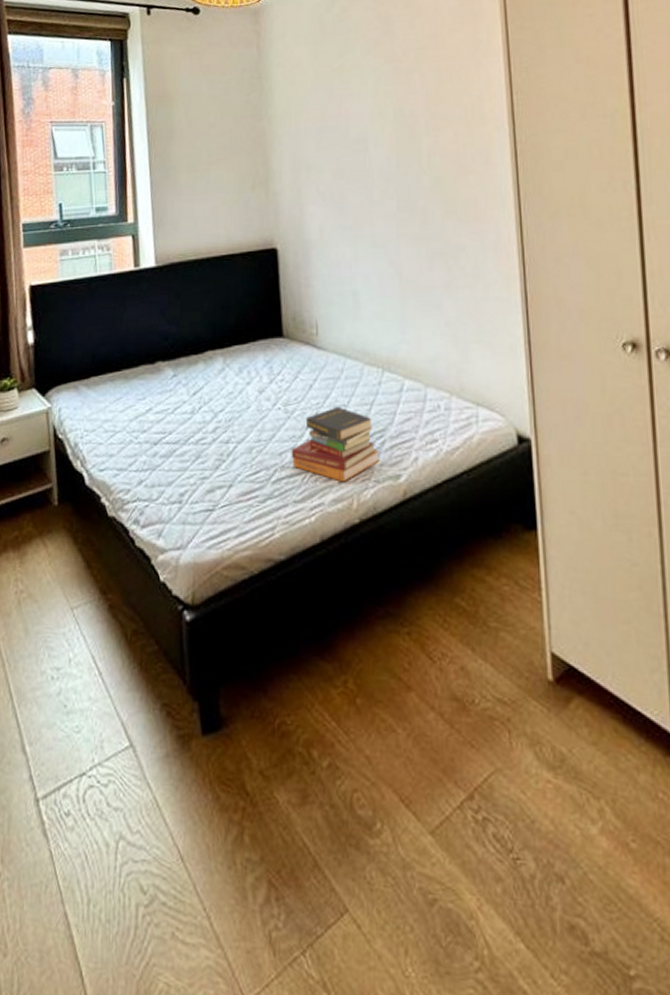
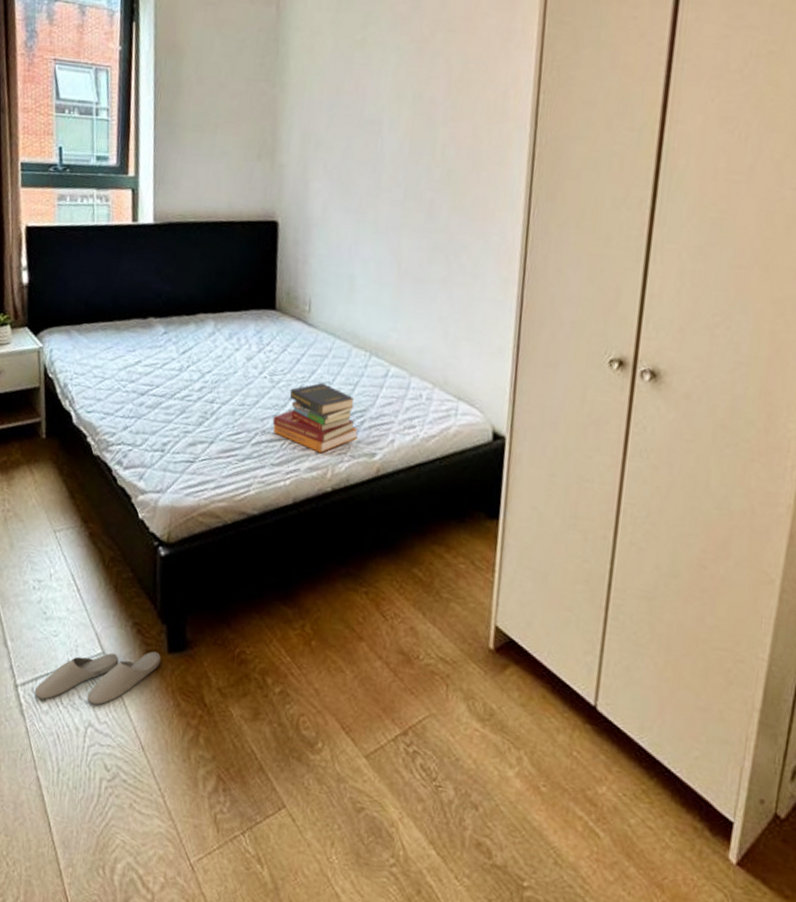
slippers: none [57,735,194,814] -> present [34,651,161,705]

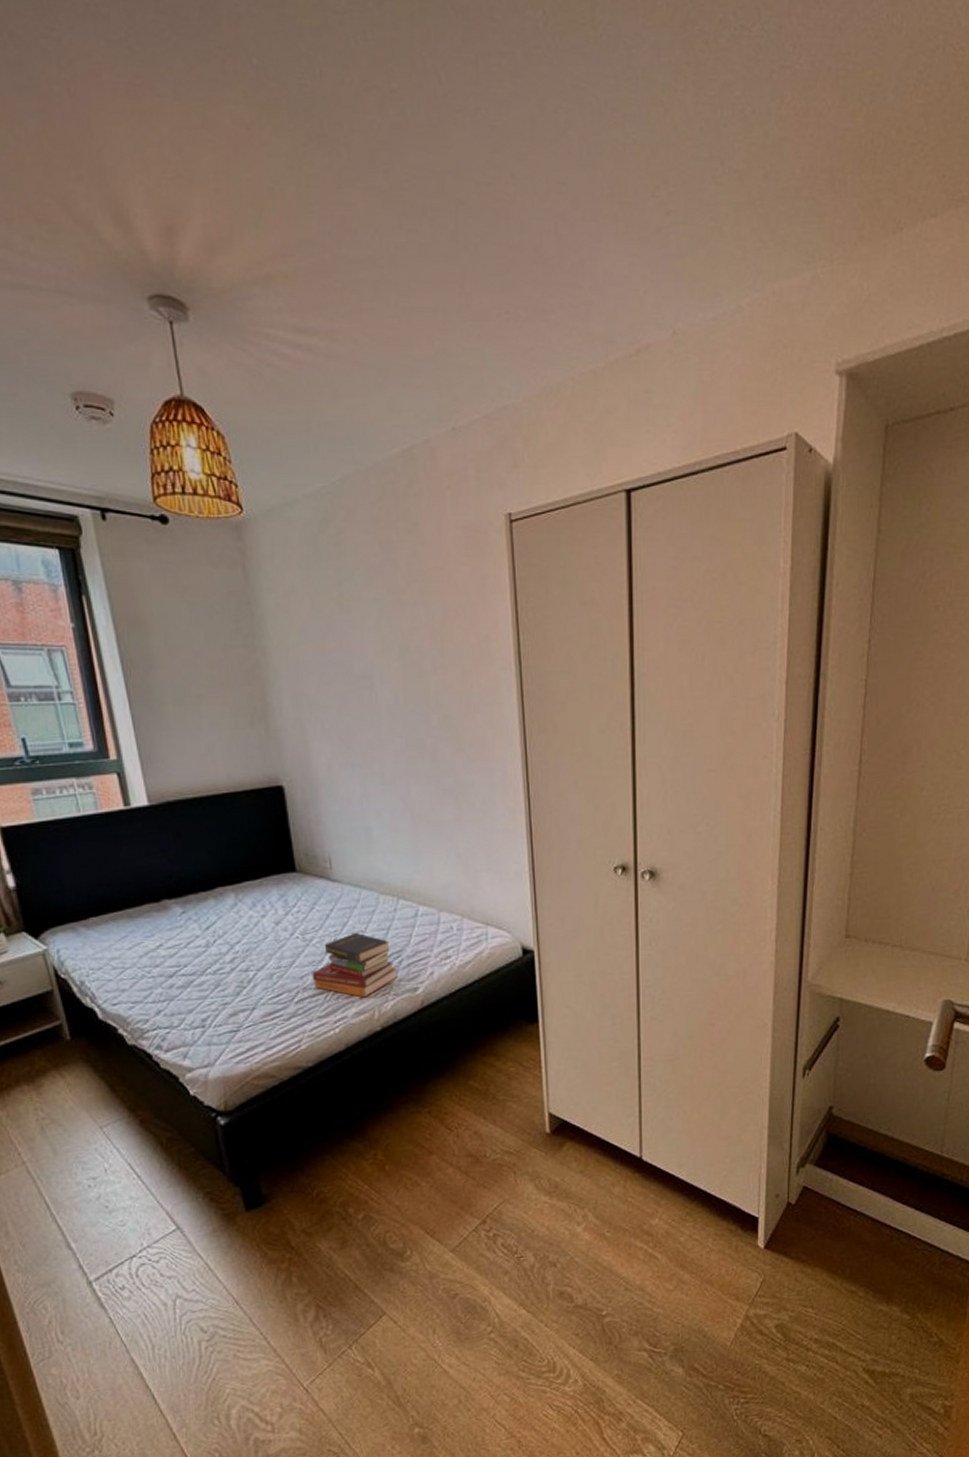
slippers: present [34,651,161,705] -> none [110,1213,239,1288]

